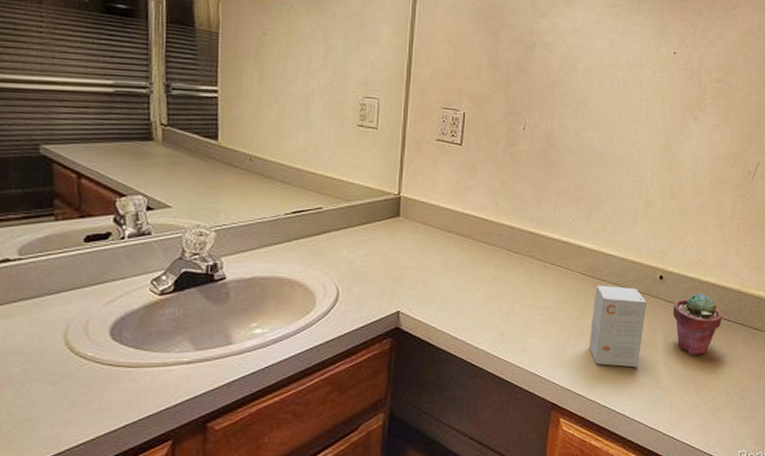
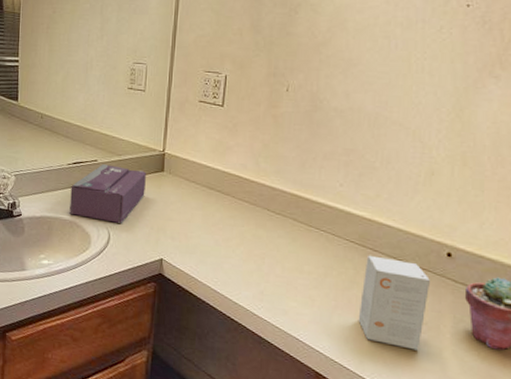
tissue box: none [289,211,380,277] -> present [69,163,146,223]

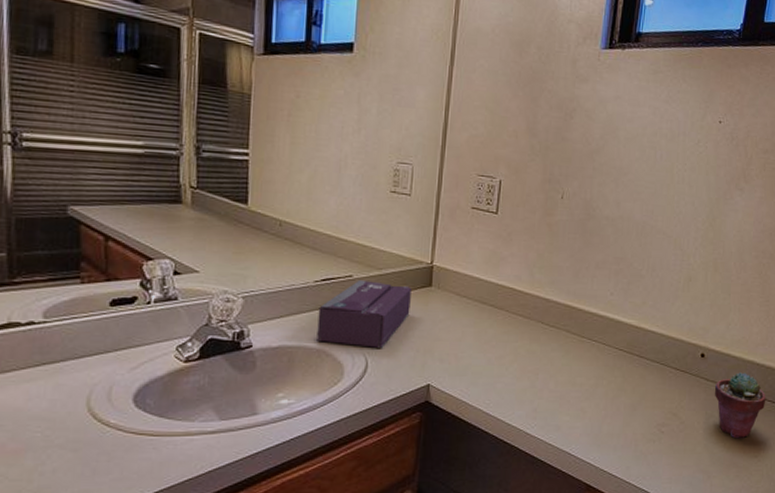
small box: present [358,255,430,351] -> none [625,362,687,449]

